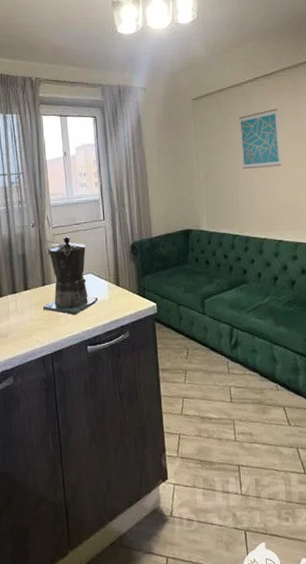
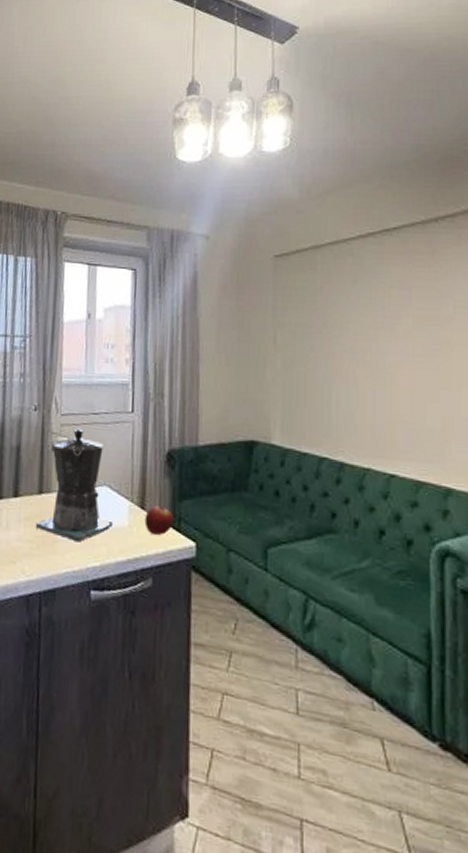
fruit: none [120,282,140,302] -> present [144,505,174,535]
wall art: present [239,108,282,170] -> none [341,279,402,364]

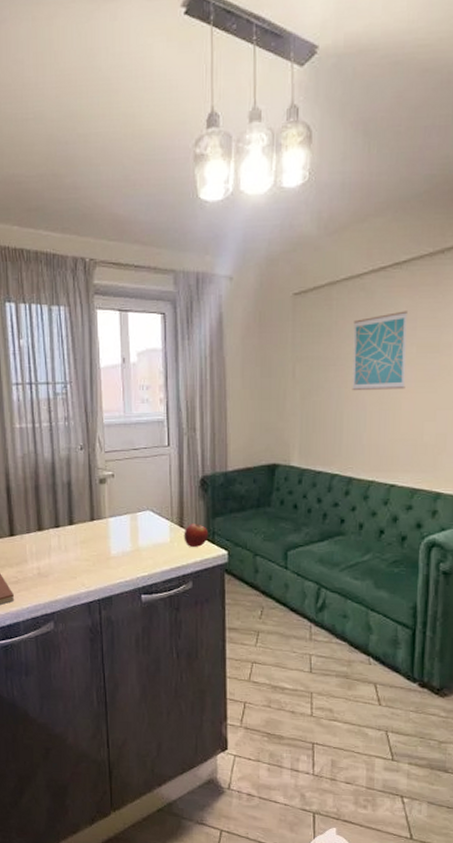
coffee maker: present [35,428,113,543] -> none [90,463,156,558]
wall art: none [341,279,402,364] -> present [352,311,407,391]

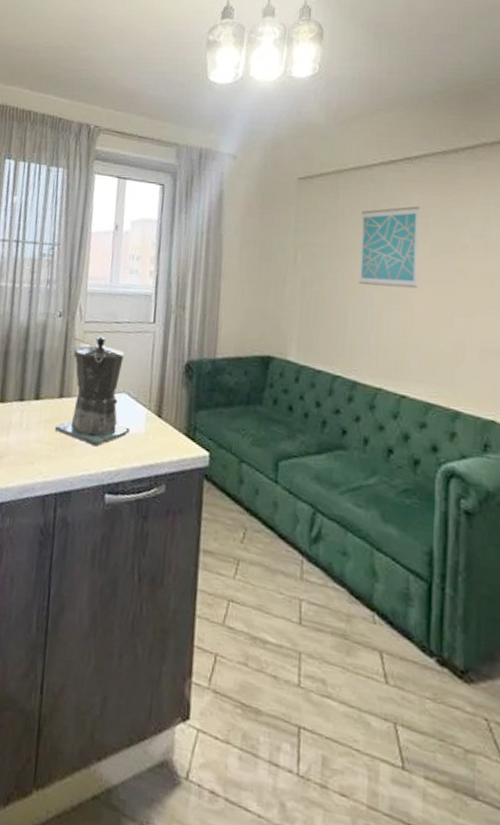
coffee maker: none [90,463,156,558] -> present [54,336,130,447]
fruit: present [184,523,209,547] -> none [160,414,190,443]

